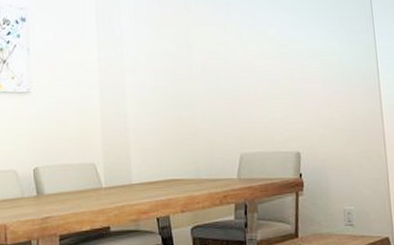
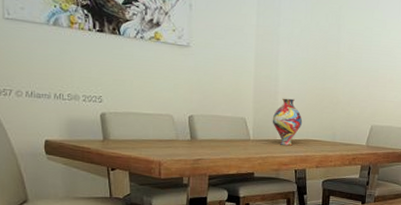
vase: none [125,134,160,190] -> present [272,98,303,146]

